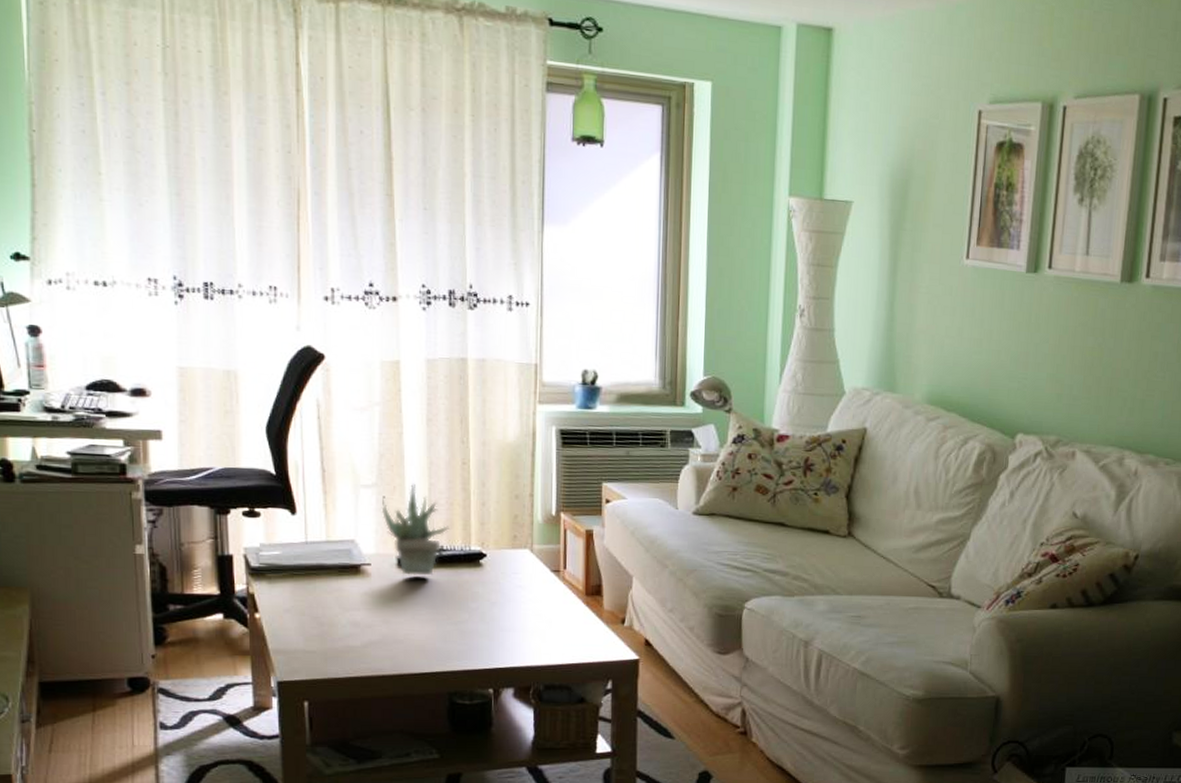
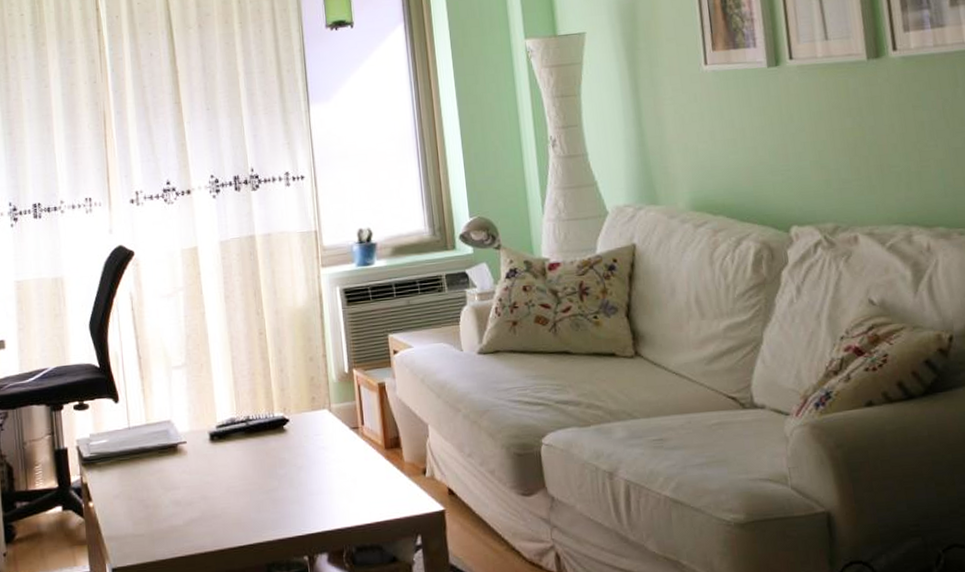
succulent plant: present [381,483,449,576] -> none [191,358,253,449]

